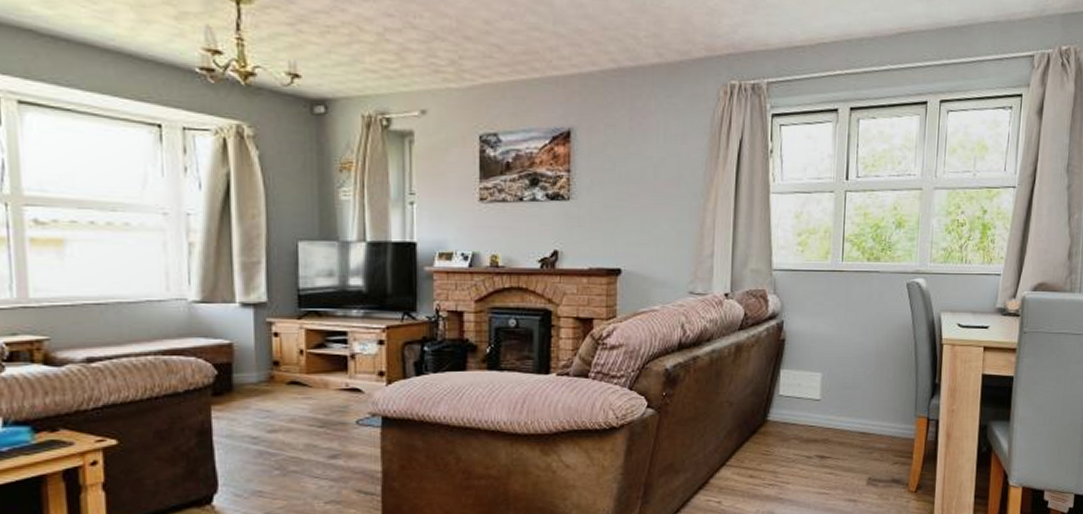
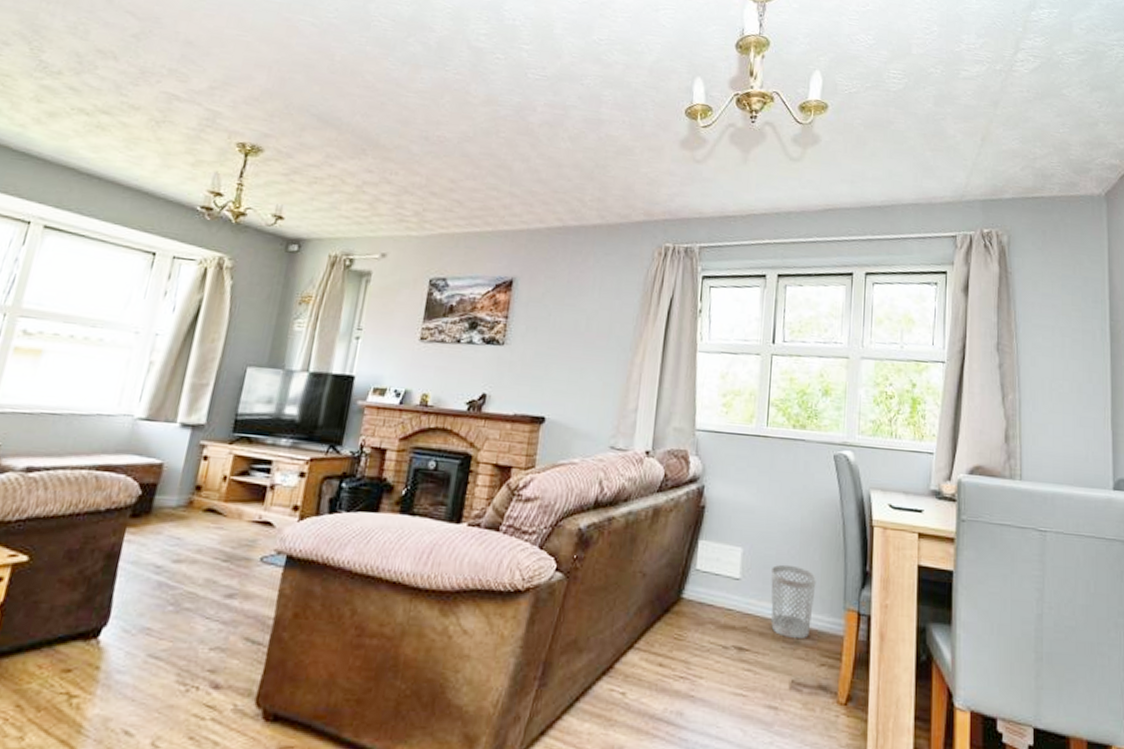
wastebasket: none [849,384,890,444] -> present [771,564,816,638]

